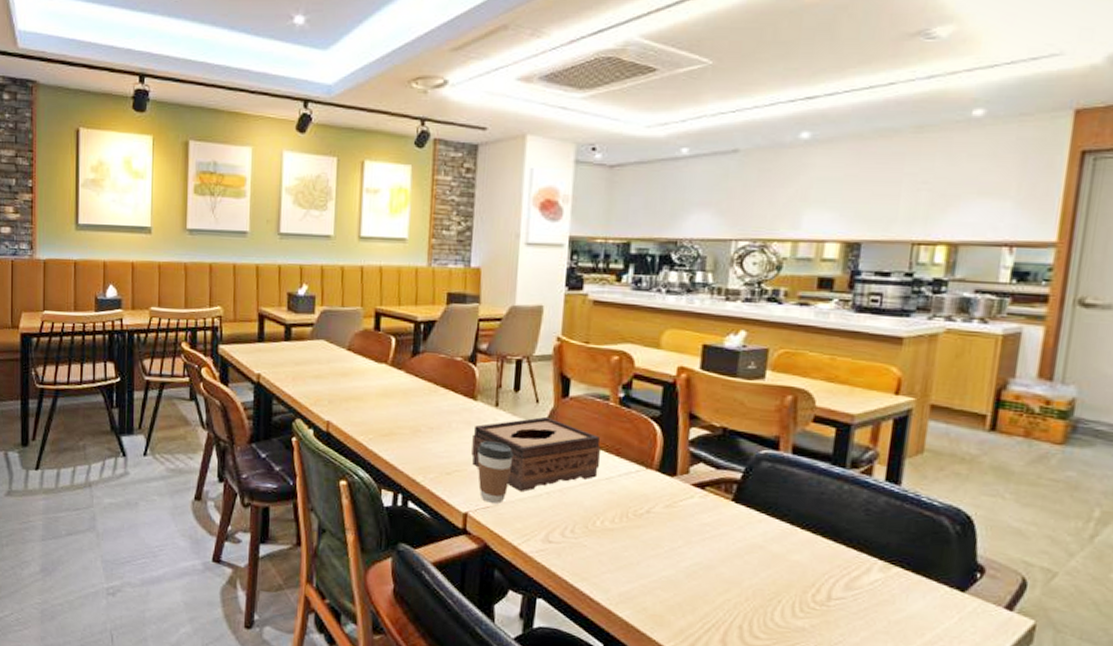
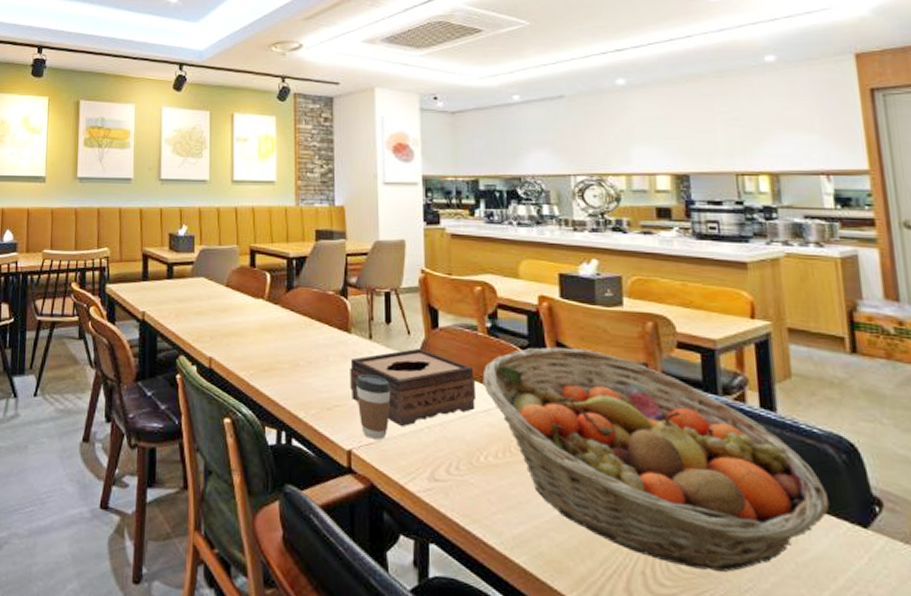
fruit basket: none [608,418,934,628] -> present [482,347,830,572]

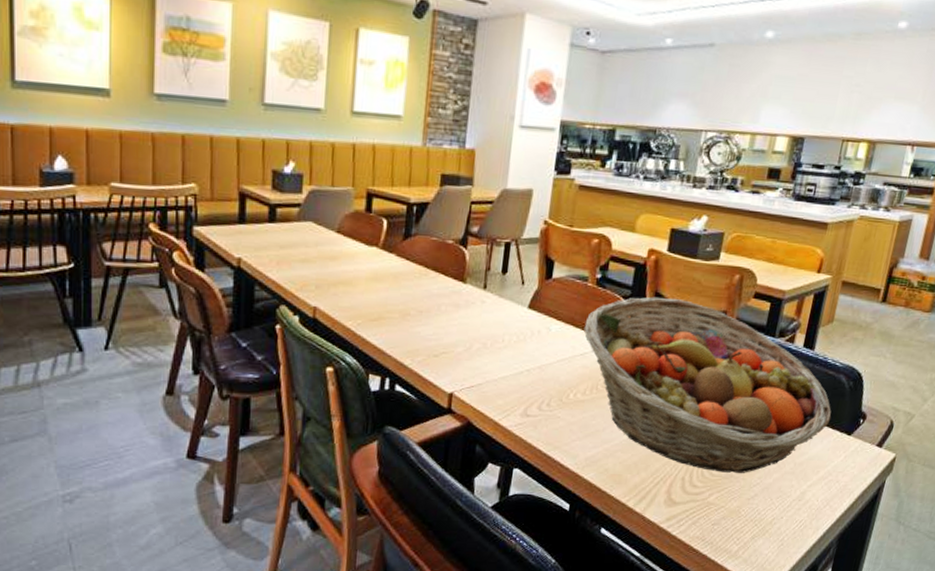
tissue box: present [350,348,477,427] -> none [459,297,577,371]
coffee cup: present [355,374,391,440] -> none [464,323,499,382]

